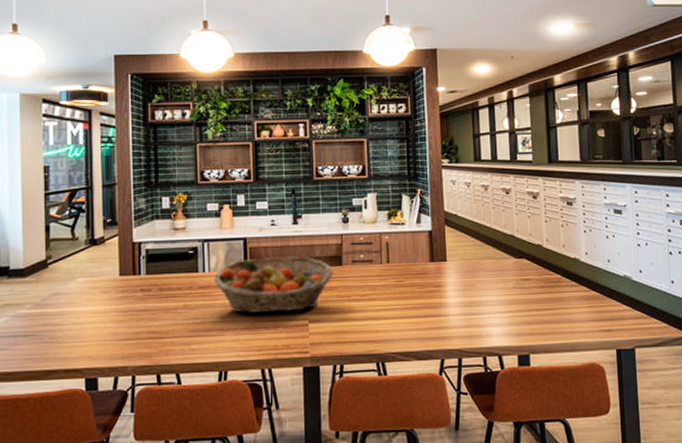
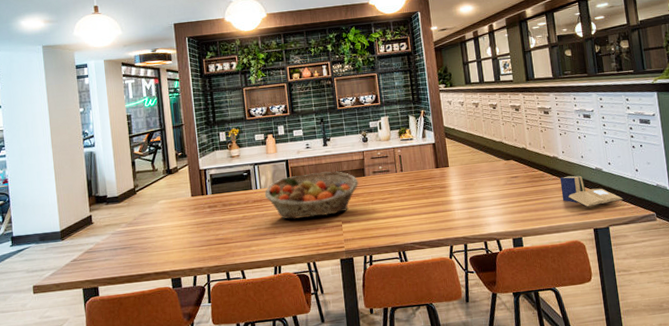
book: none [580,282,654,323] -> present [559,175,624,208]

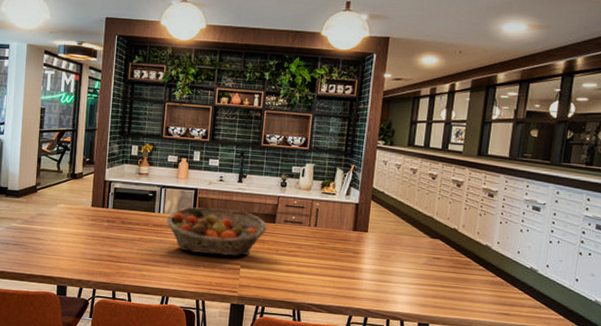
book: present [559,175,624,208] -> none [484,269,553,310]

